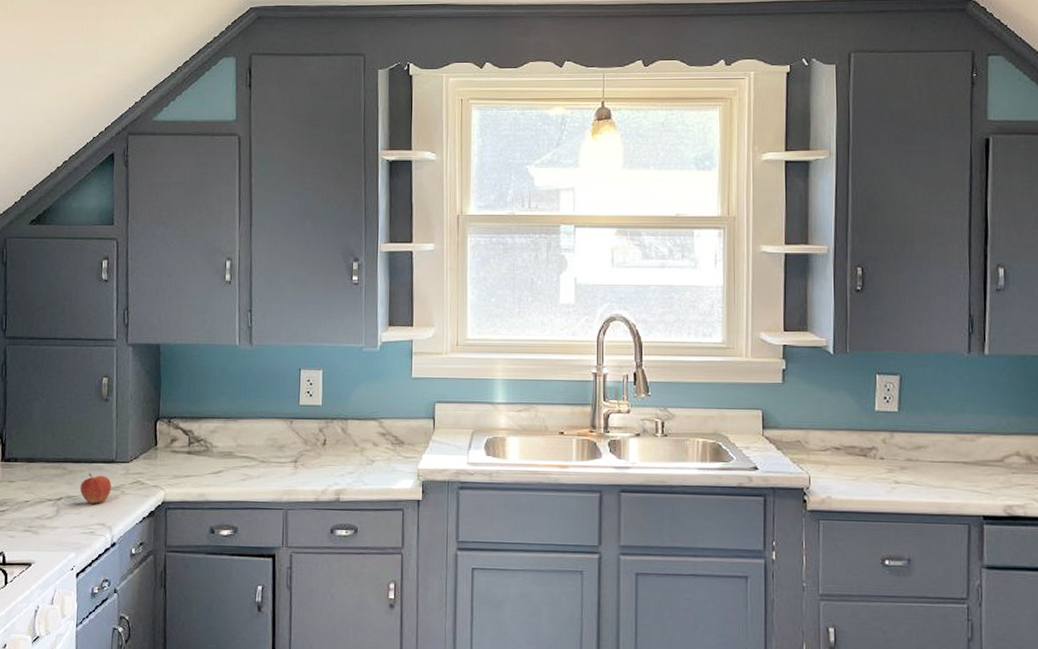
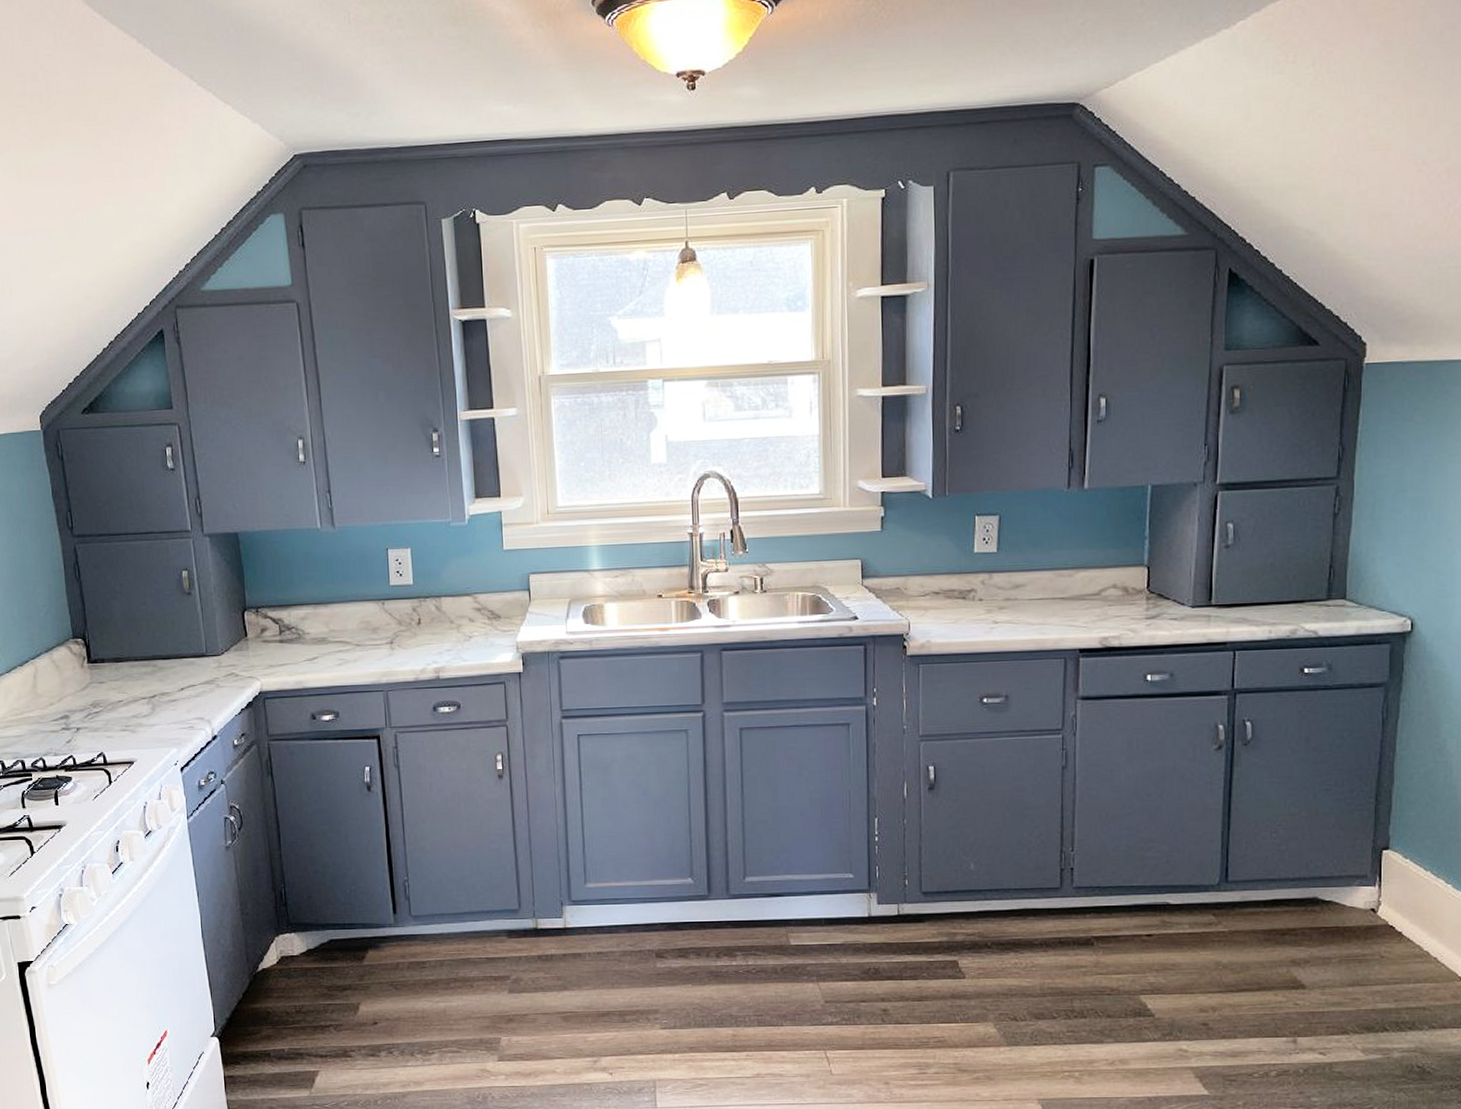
apple: present [80,472,112,504] -> none [173,668,206,699]

